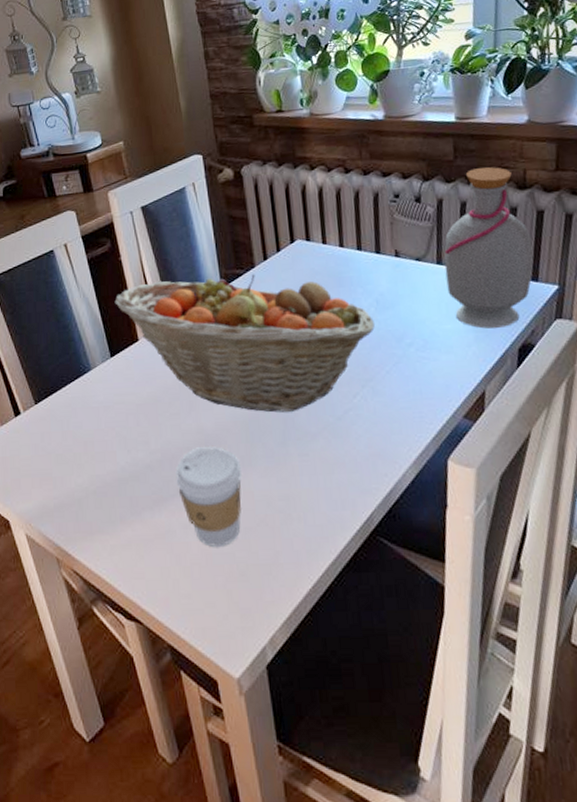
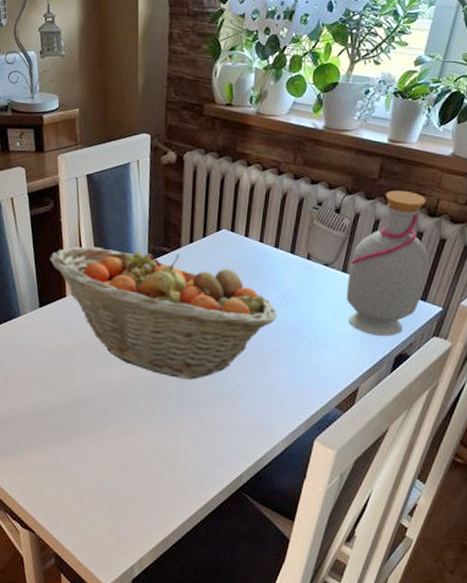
coffee cup: present [176,446,242,547] -> none [81,397,138,481]

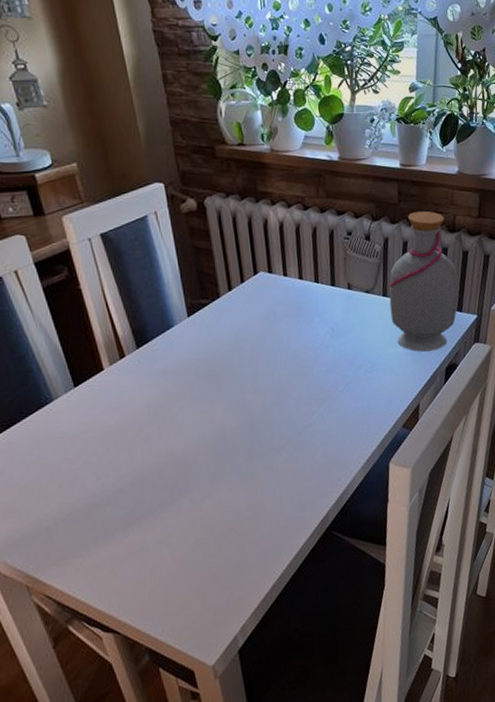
fruit basket: present [49,246,277,380] -> none [75,304,330,432]

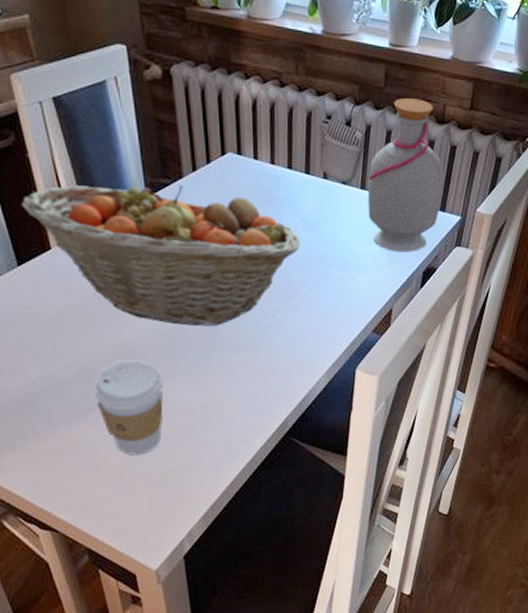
fruit basket: none [75,304,330,432] -> present [21,185,300,326]
coffee cup: none [147,466,212,557] -> present [94,360,164,455]

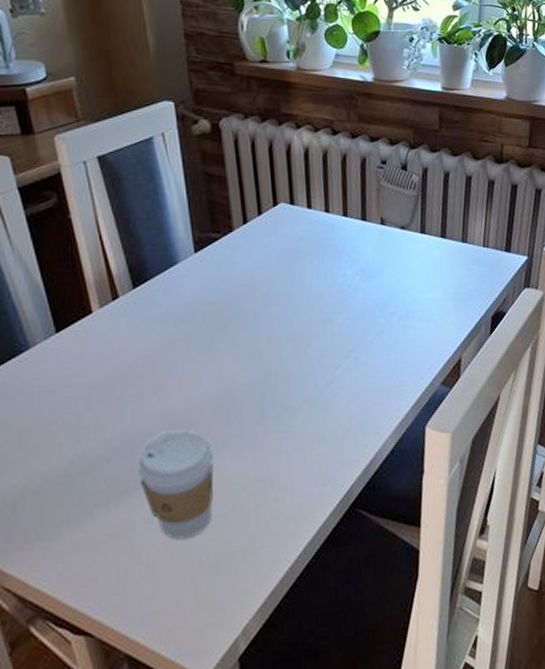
fruit basket: present [21,185,300,326] -> none [61,239,359,389]
bottle: present [367,98,444,252] -> none [427,140,508,298]

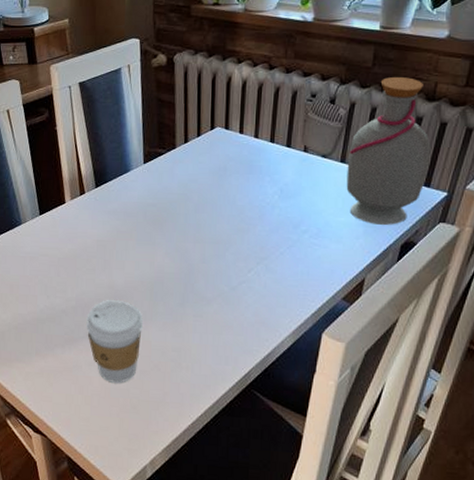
bottle: none [427,140,508,298] -> present [346,77,431,225]

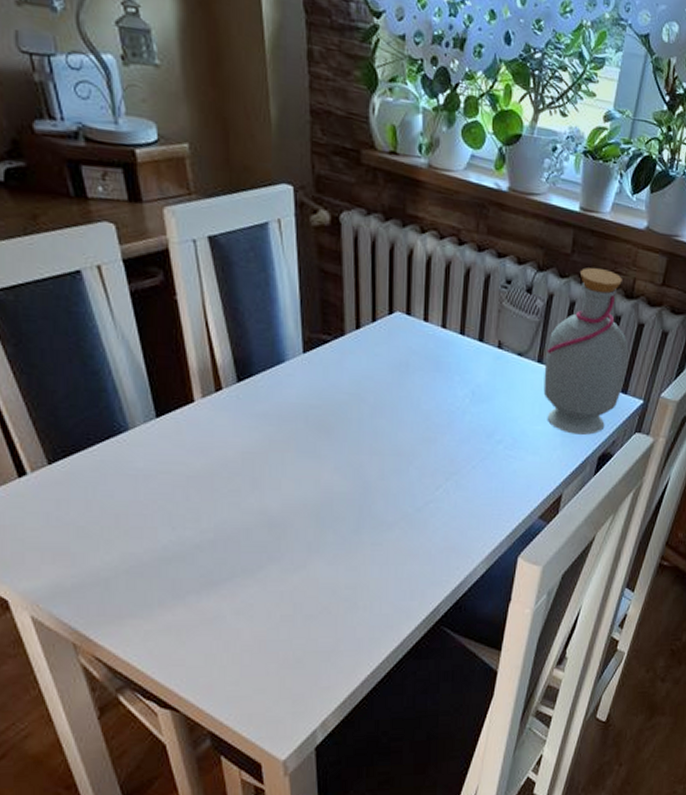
coffee cup: present [86,300,143,383] -> none [230,529,307,634]

